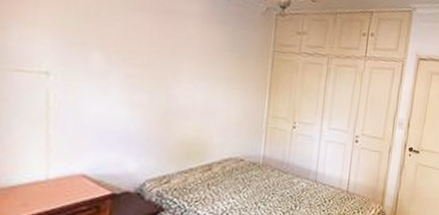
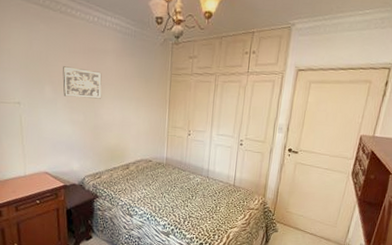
wall art: none [120,27,180,76] -> present [63,66,102,99]

